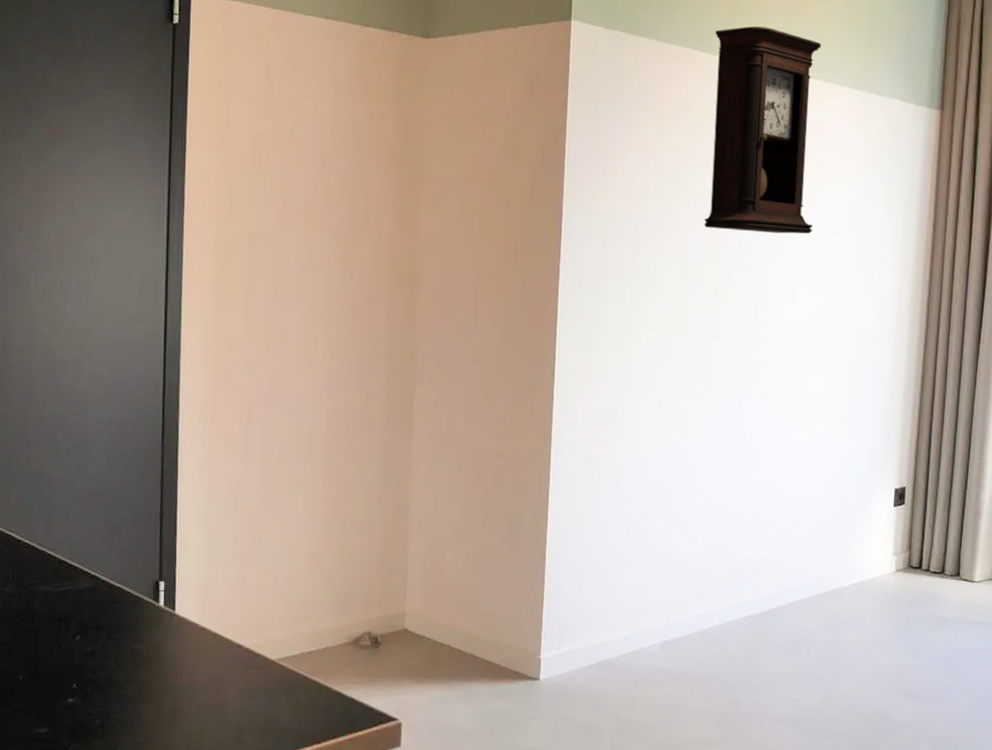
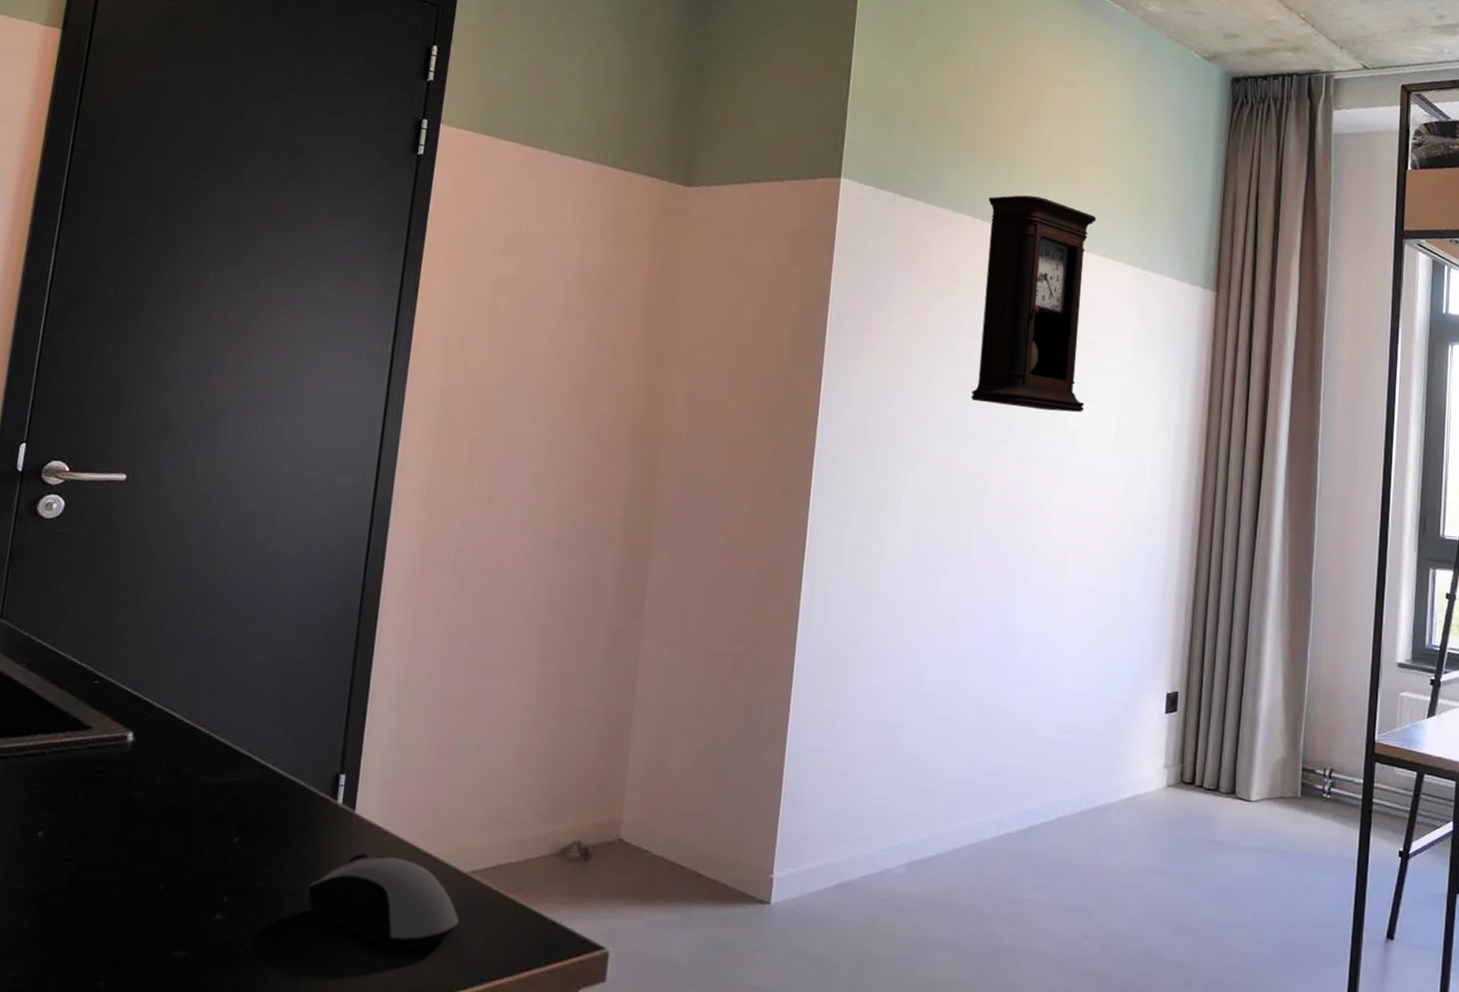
computer mouse: none [142,645,272,724] -> present [307,852,459,950]

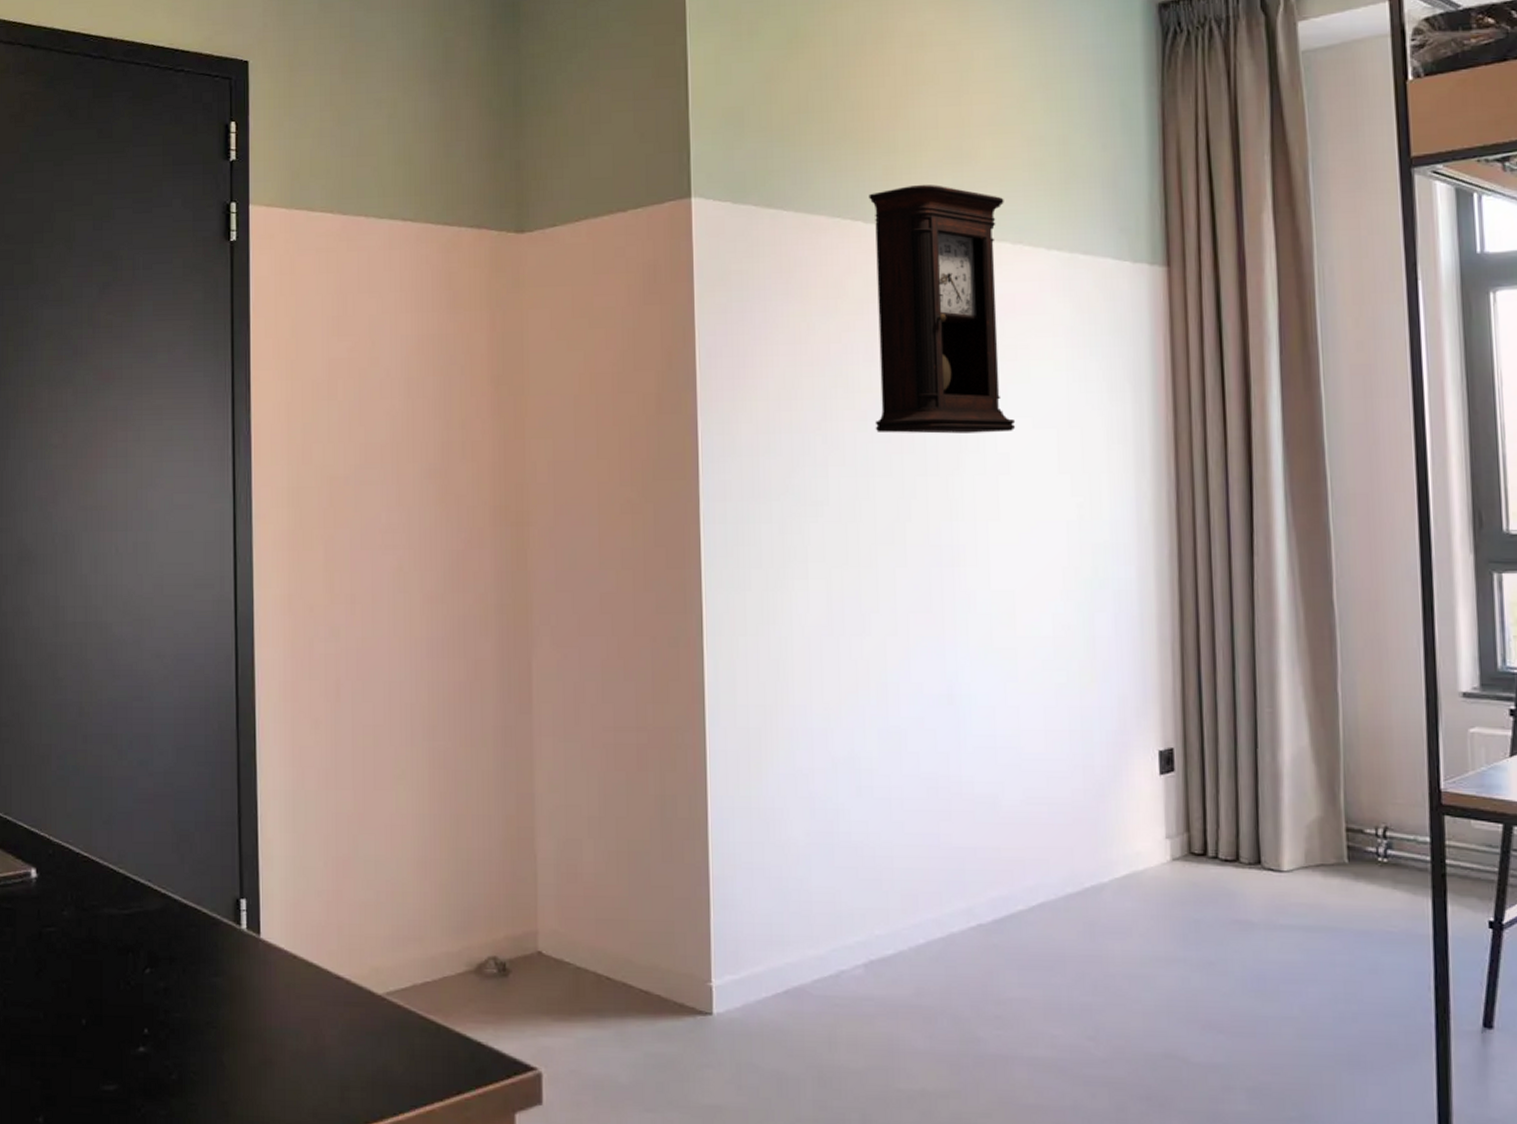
computer mouse: present [307,852,459,950] -> none [224,978,381,1077]

